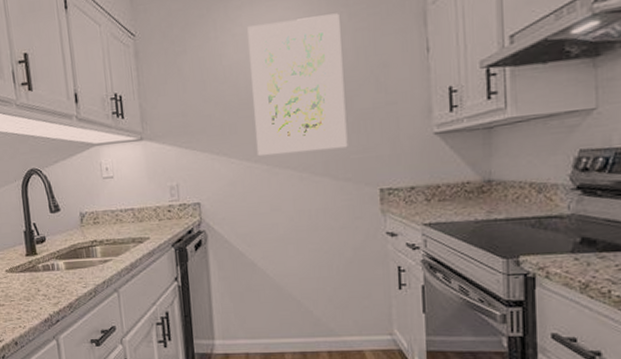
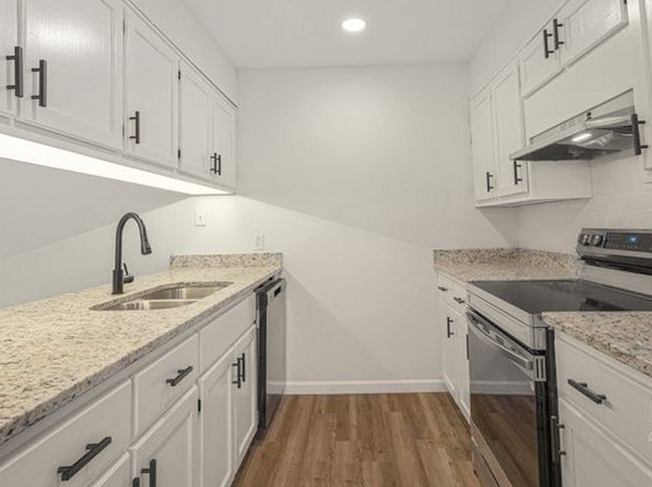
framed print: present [247,13,348,155] -> none [332,107,409,216]

